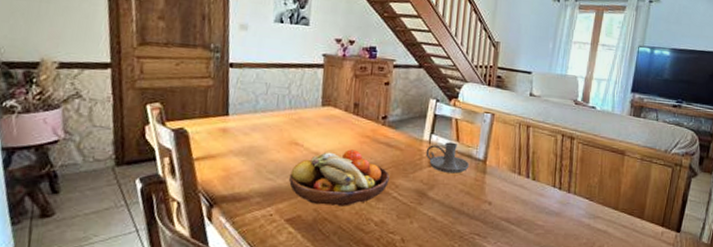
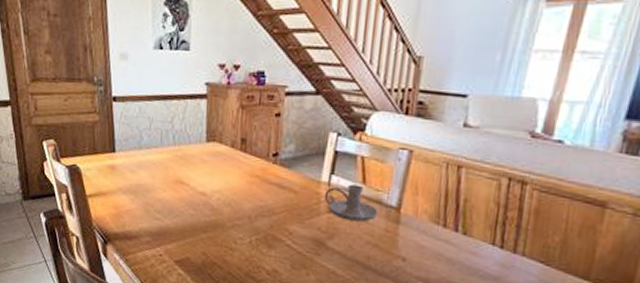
fruit bowl: present [289,149,389,206] -> none [177,190,282,252]

